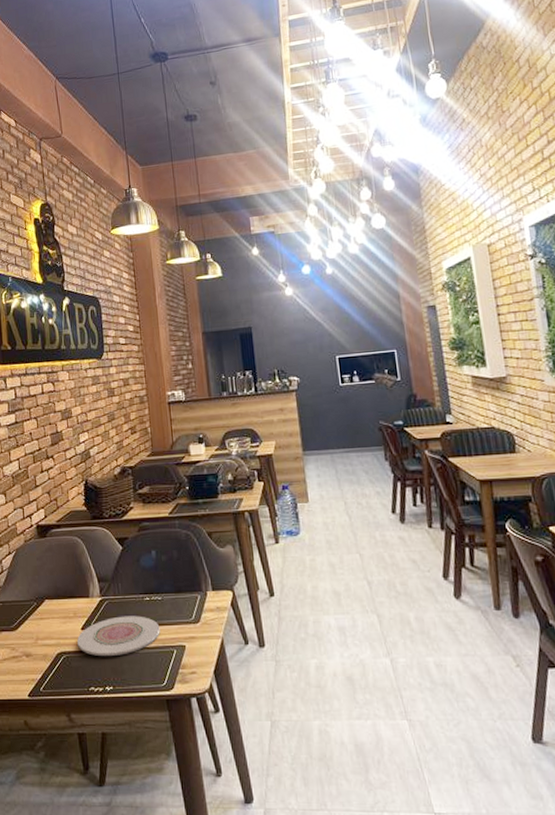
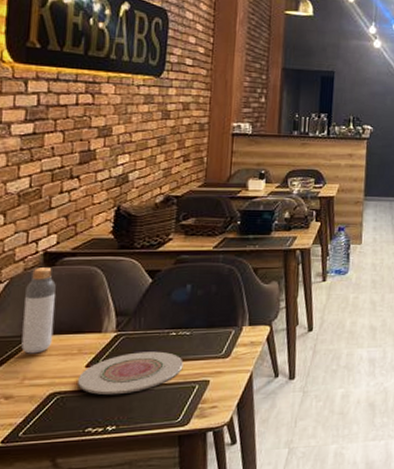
bottle: none [28,539,54,617] -> present [21,268,56,354]

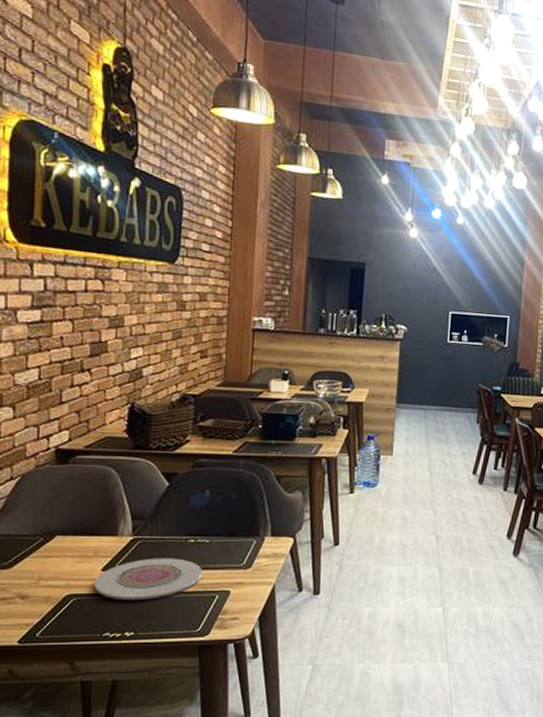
bottle: present [21,268,56,354] -> none [35,465,69,554]

